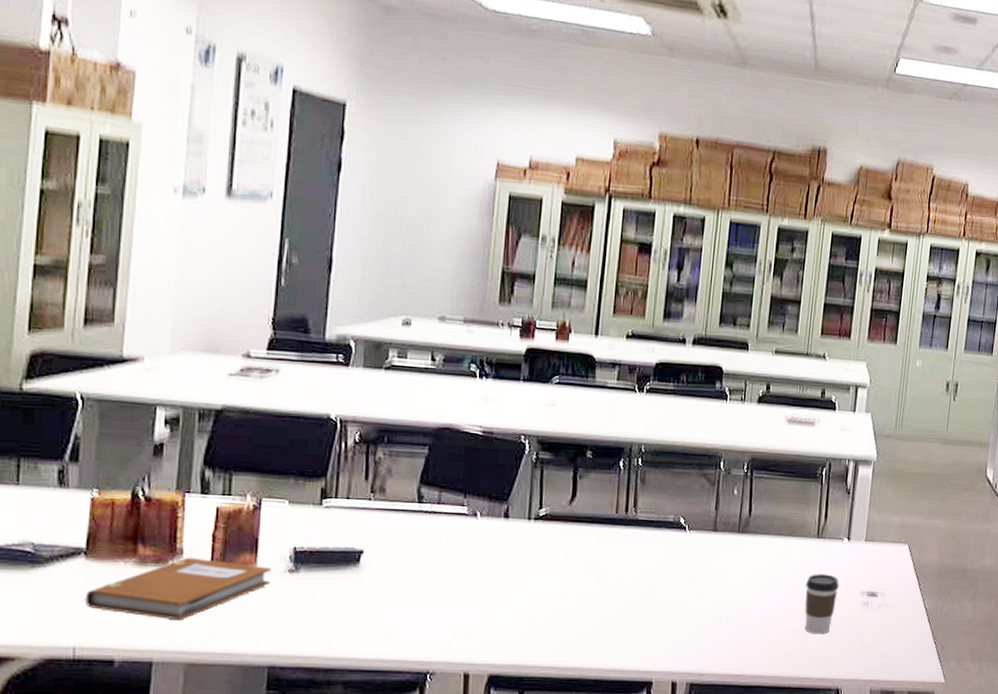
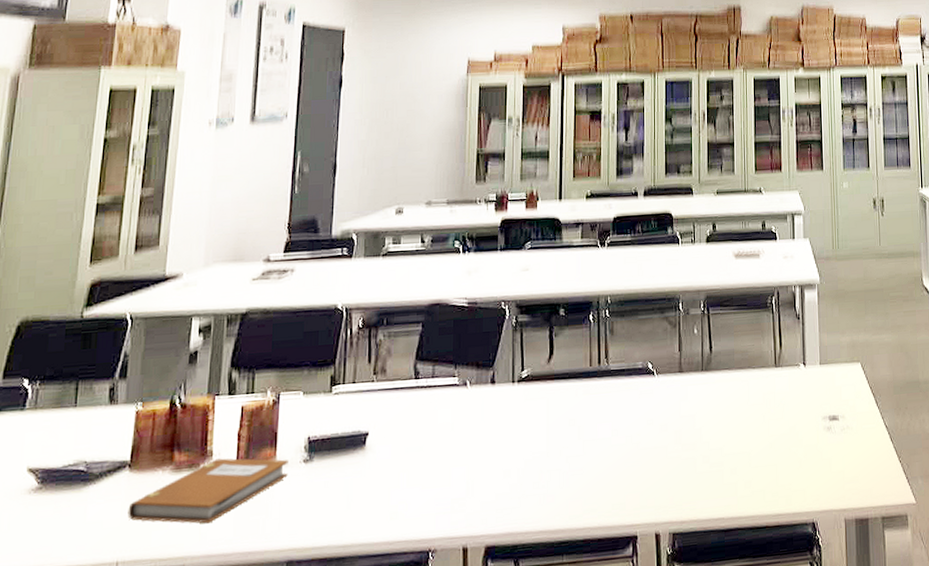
coffee cup: present [804,574,839,634] -> none [770,402,801,467]

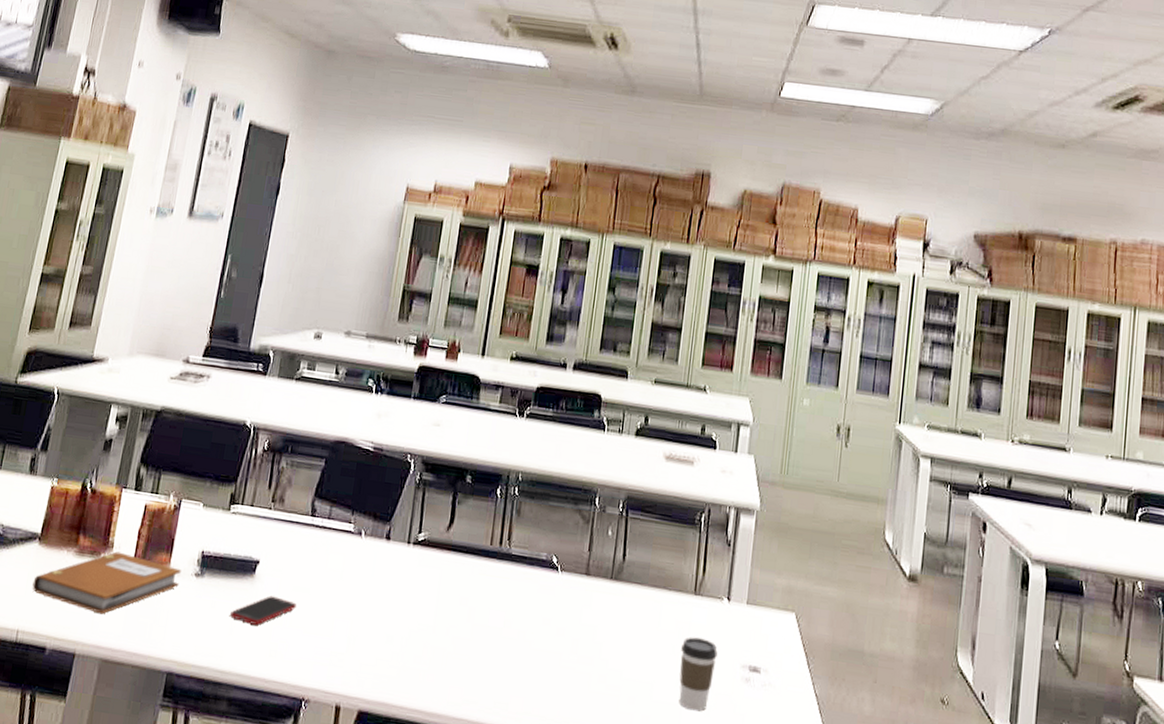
cell phone: none [345,462,411,495] -> present [230,596,296,625]
coffee cup: none [770,402,801,467] -> present [678,637,718,711]

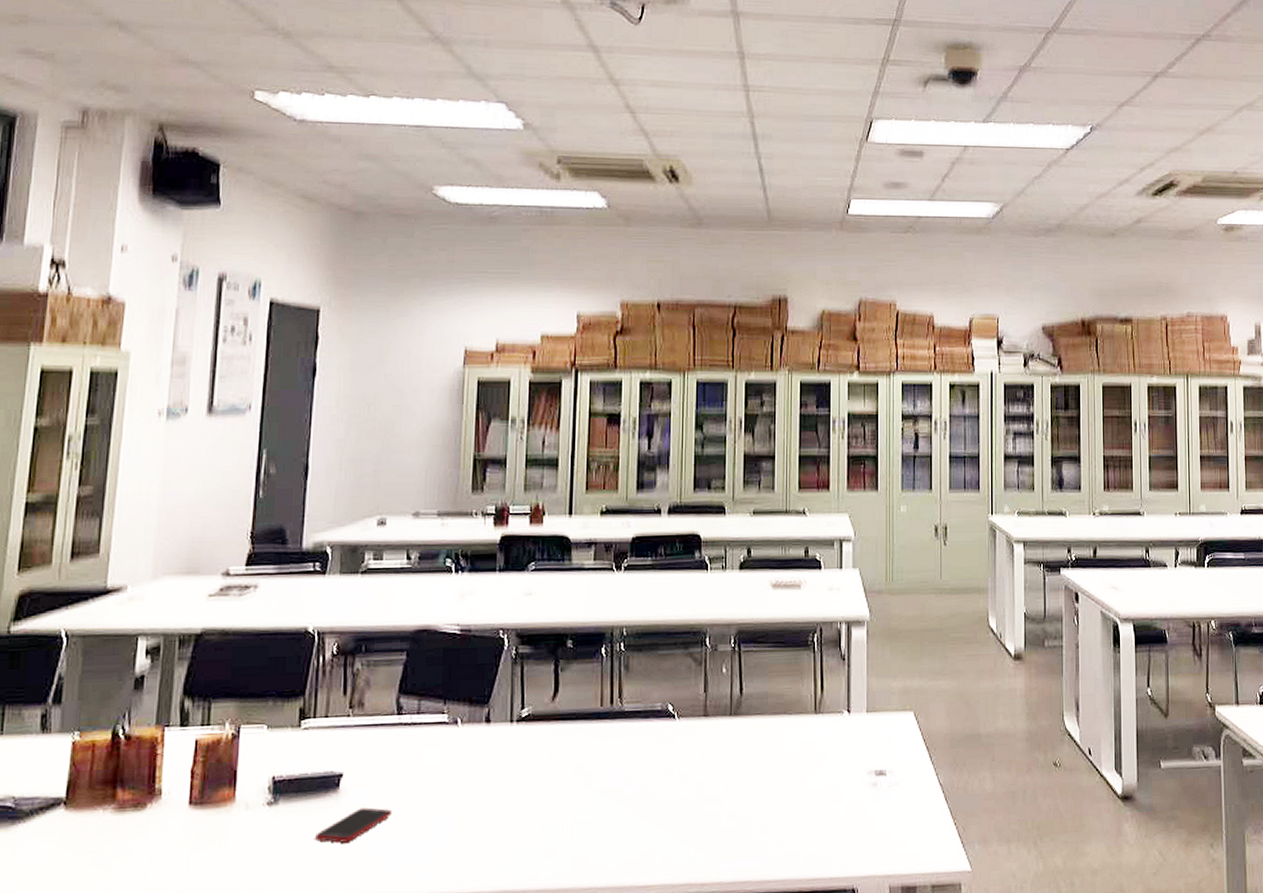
notebook: present [32,551,181,615] -> none [63,797,250,871]
coffee cup: present [678,637,718,711] -> none [808,754,843,826]

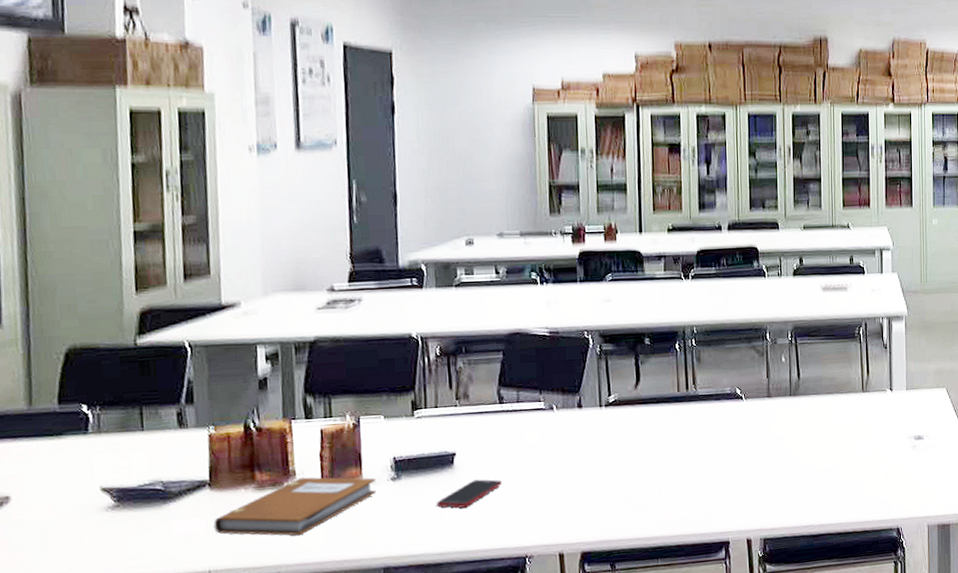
notebook: none [63,797,250,871] -> present [213,477,376,536]

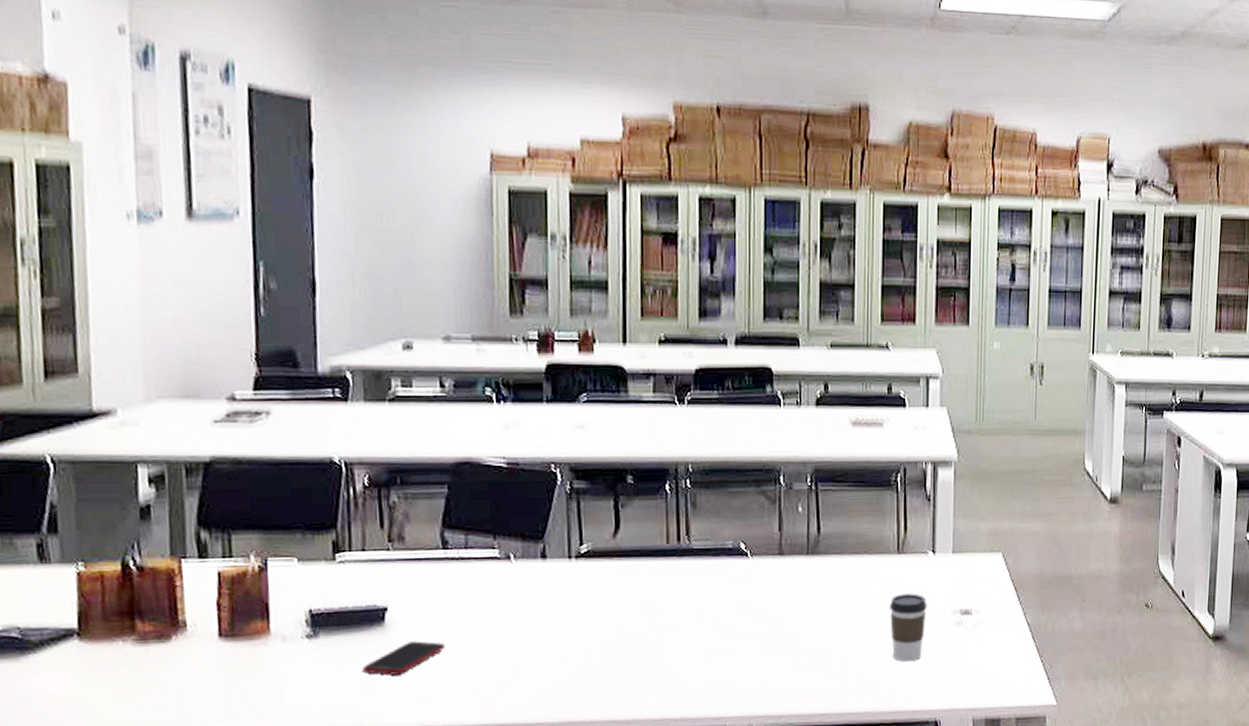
notebook: present [213,477,376,536] -> none [83,629,288,701]
coffee cup: none [857,424,888,480] -> present [890,593,927,662]

